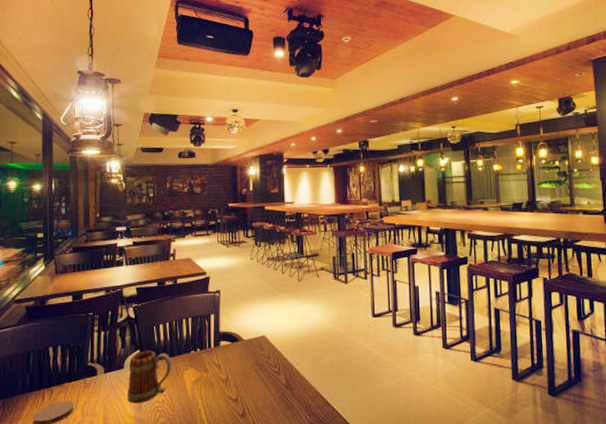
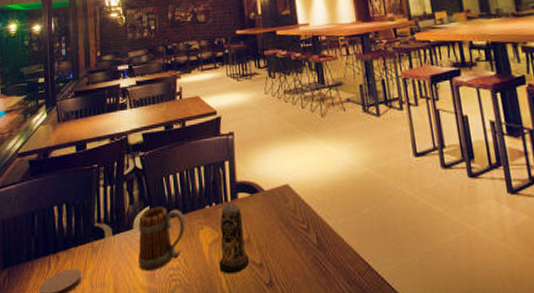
candle: none [200,350,227,407] -> present [219,203,250,275]

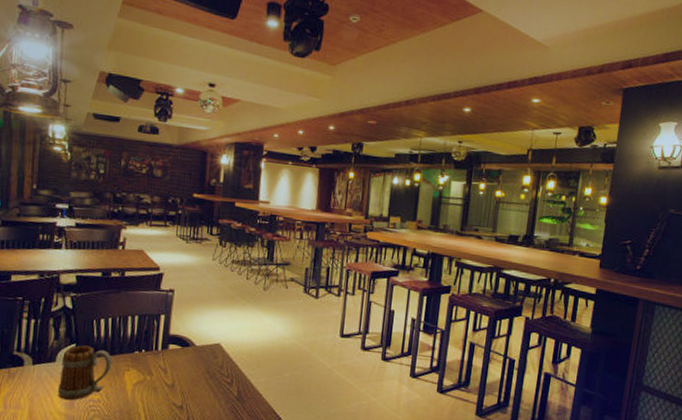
candle: present [219,203,250,275] -> none [140,352,171,412]

